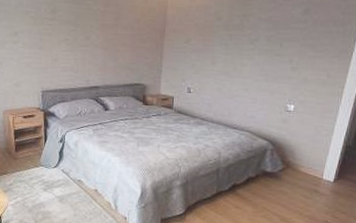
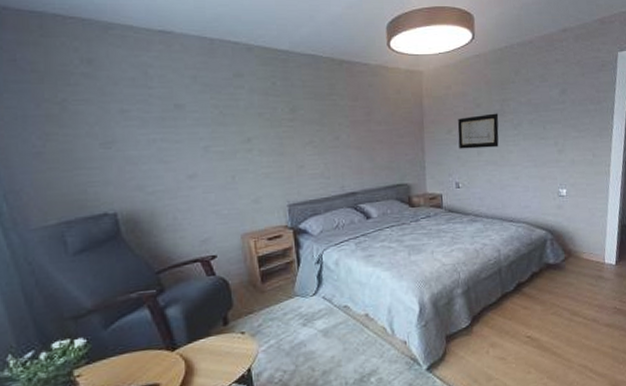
wall art: none [195,27,237,59] -> present [457,113,499,149]

